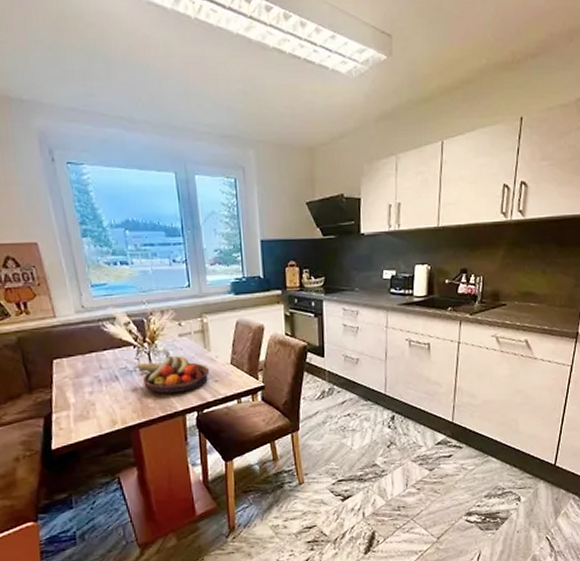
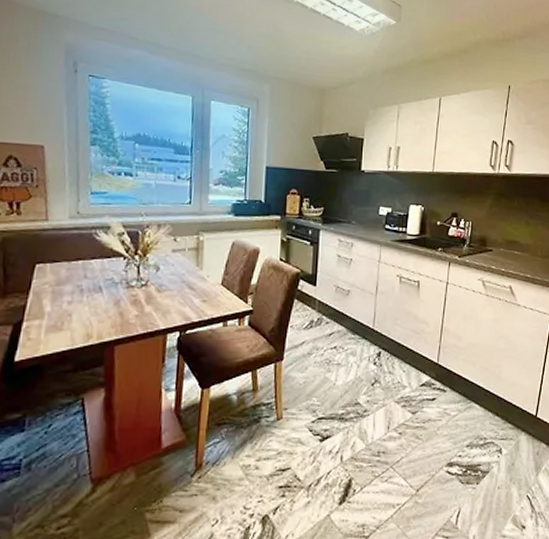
fruit bowl: present [137,355,210,395] -> none [123,270,199,311]

